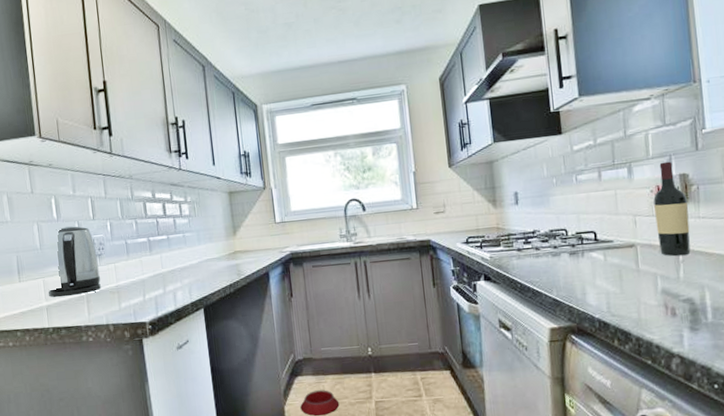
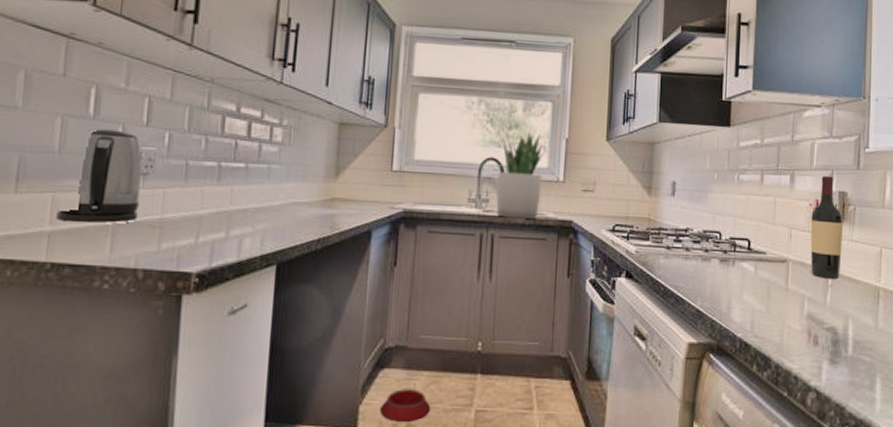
planter: none [360,171,400,246] -> present [496,130,545,219]

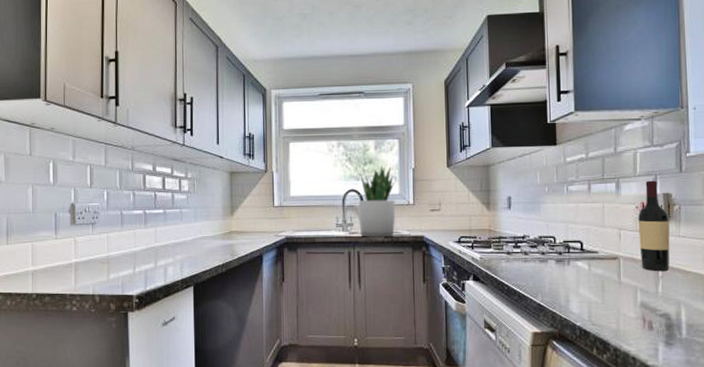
kettle: present [55,129,142,224] -> none [35,192,92,263]

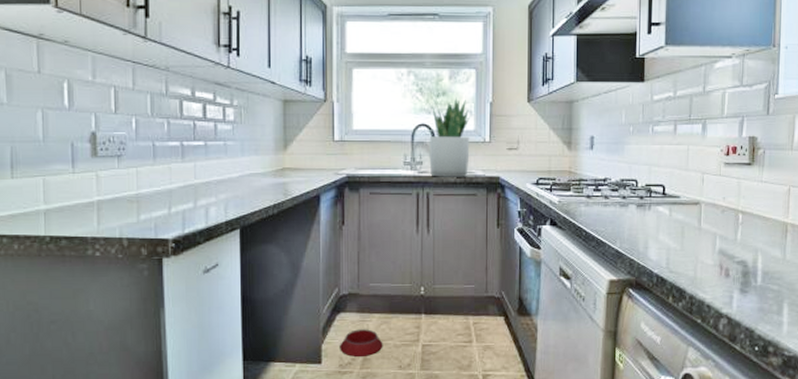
wine bottle: present [638,180,670,272] -> none [722,122,753,218]

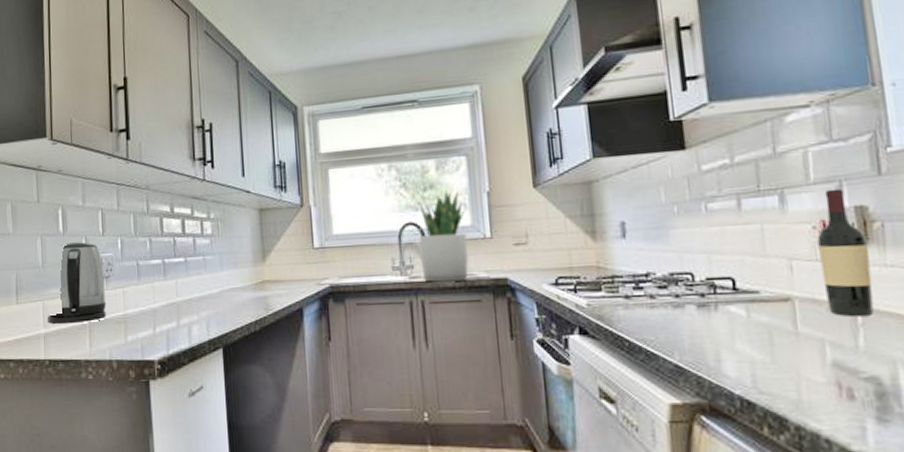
kettle: none [48,118,118,201] -> present [47,242,107,325]
wine bottle: none [722,122,753,218] -> present [817,188,875,318]

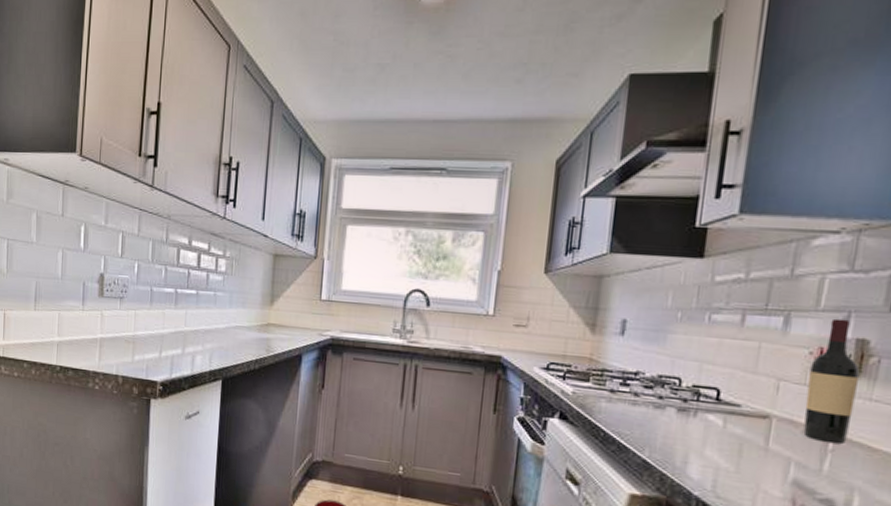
kettle: present [47,242,107,325] -> none [61,260,119,337]
planter: present [419,189,469,282] -> none [421,262,474,352]

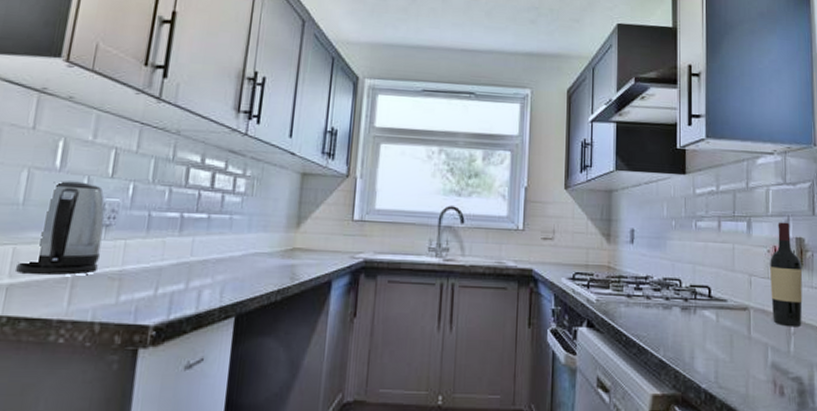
kettle: none [61,260,119,337] -> present [14,180,105,276]

